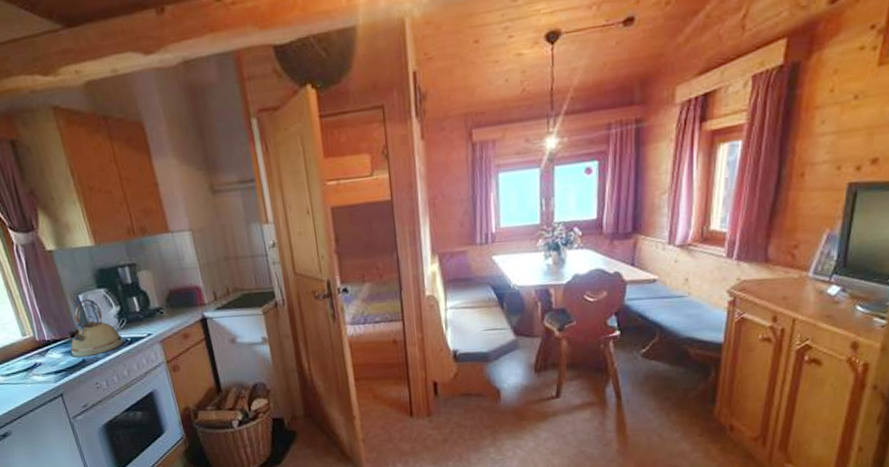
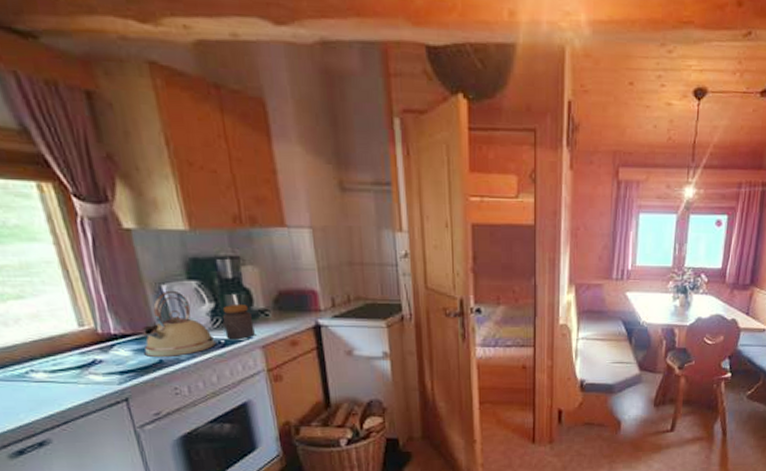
jar: none [126,304,154,338] -> present [222,303,255,340]

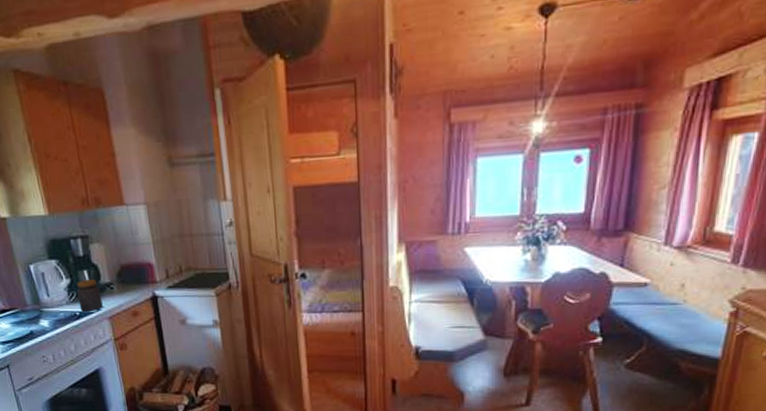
kettle: present [142,290,217,358] -> none [17,269,74,330]

